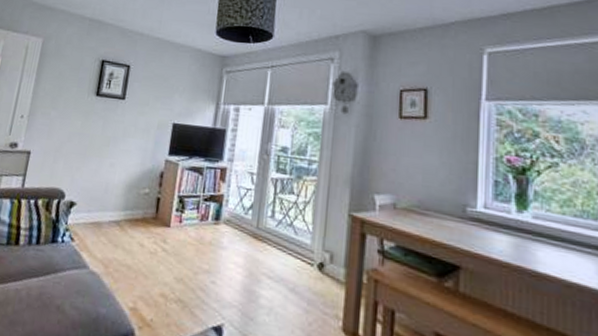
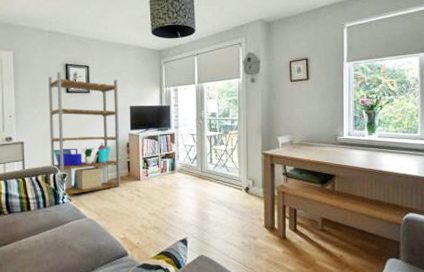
shelving unit: none [57,68,163,233] -> present [48,71,120,196]

